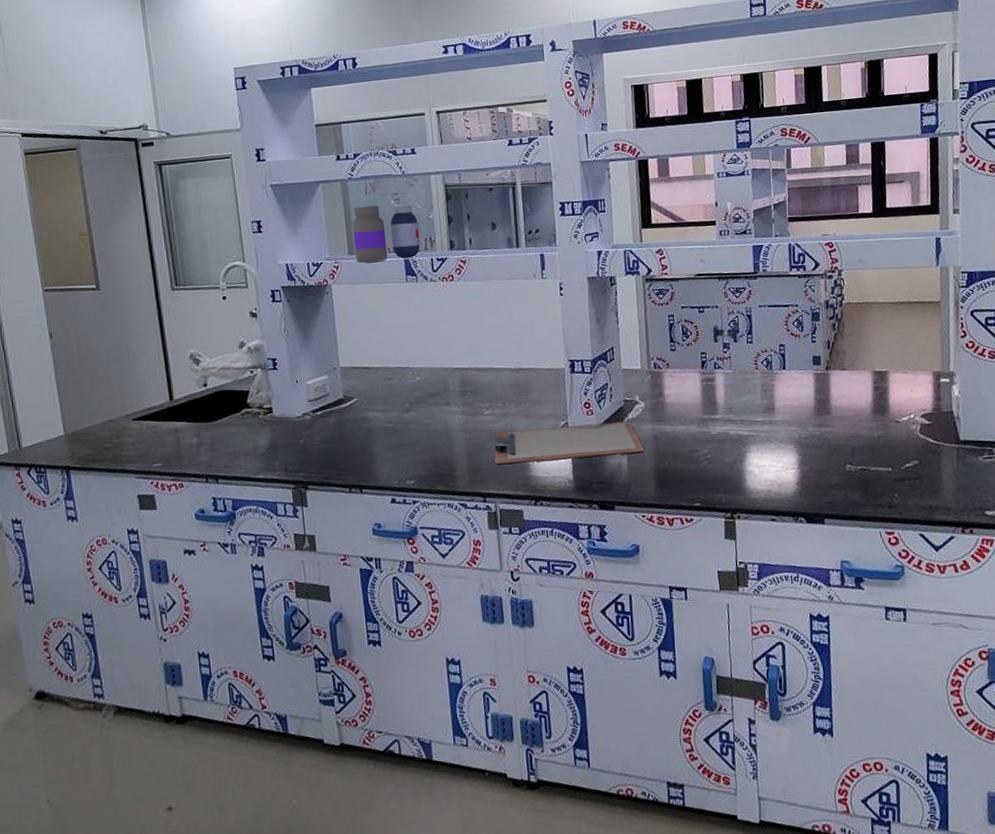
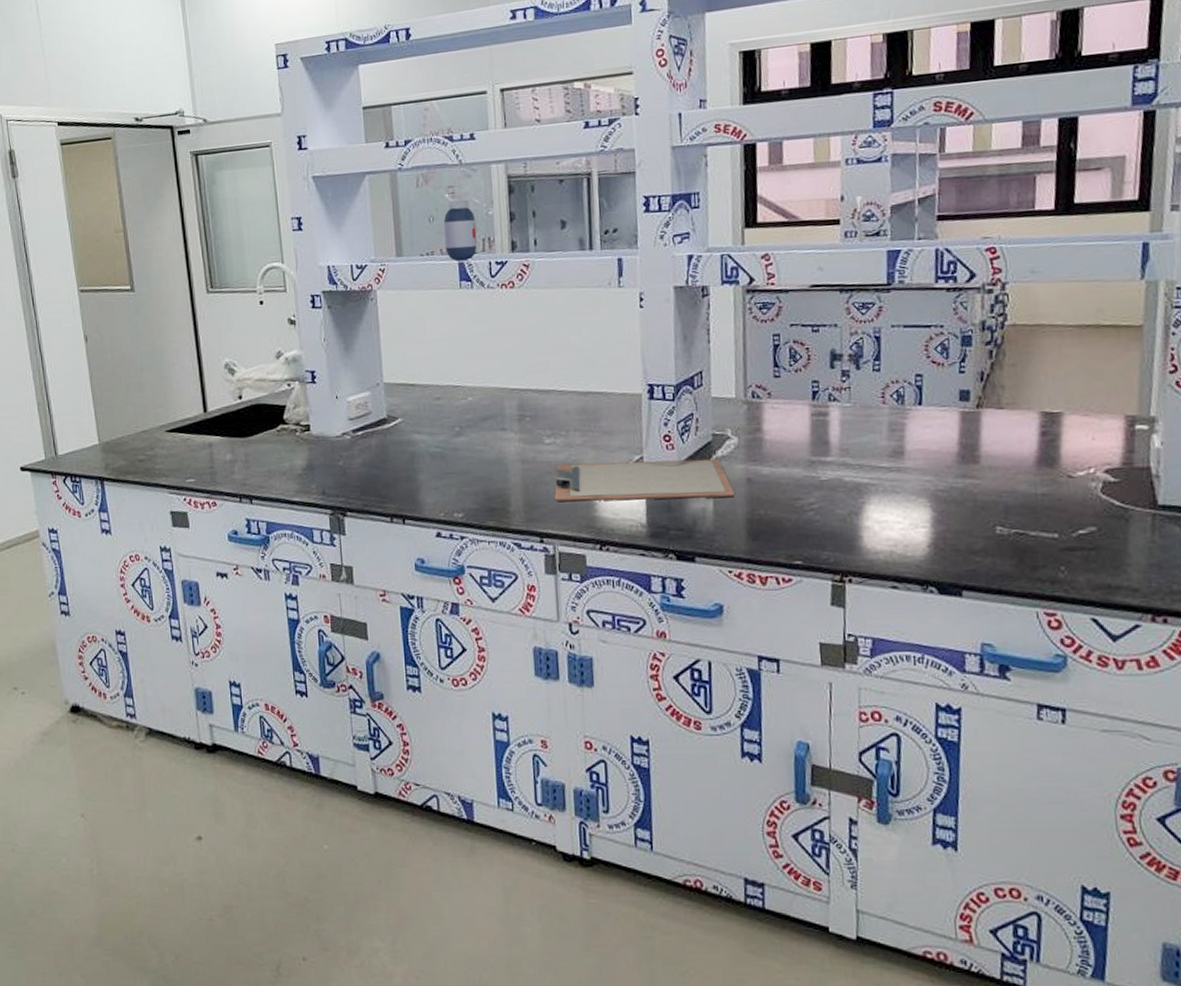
jar: present [352,205,388,263] -> none [401,199,440,266]

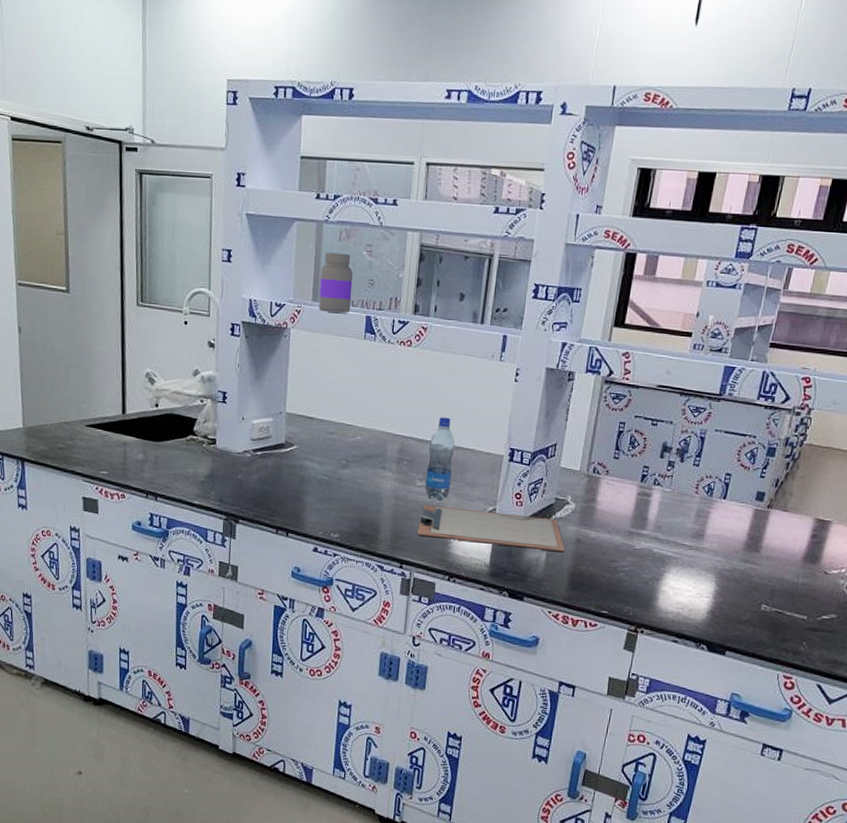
jar: none [401,199,440,266] -> present [318,252,353,313]
medicine bottle: present [443,199,478,261] -> none [356,258,387,315]
bottle: none [553,360,585,457] -> present [425,417,455,500]

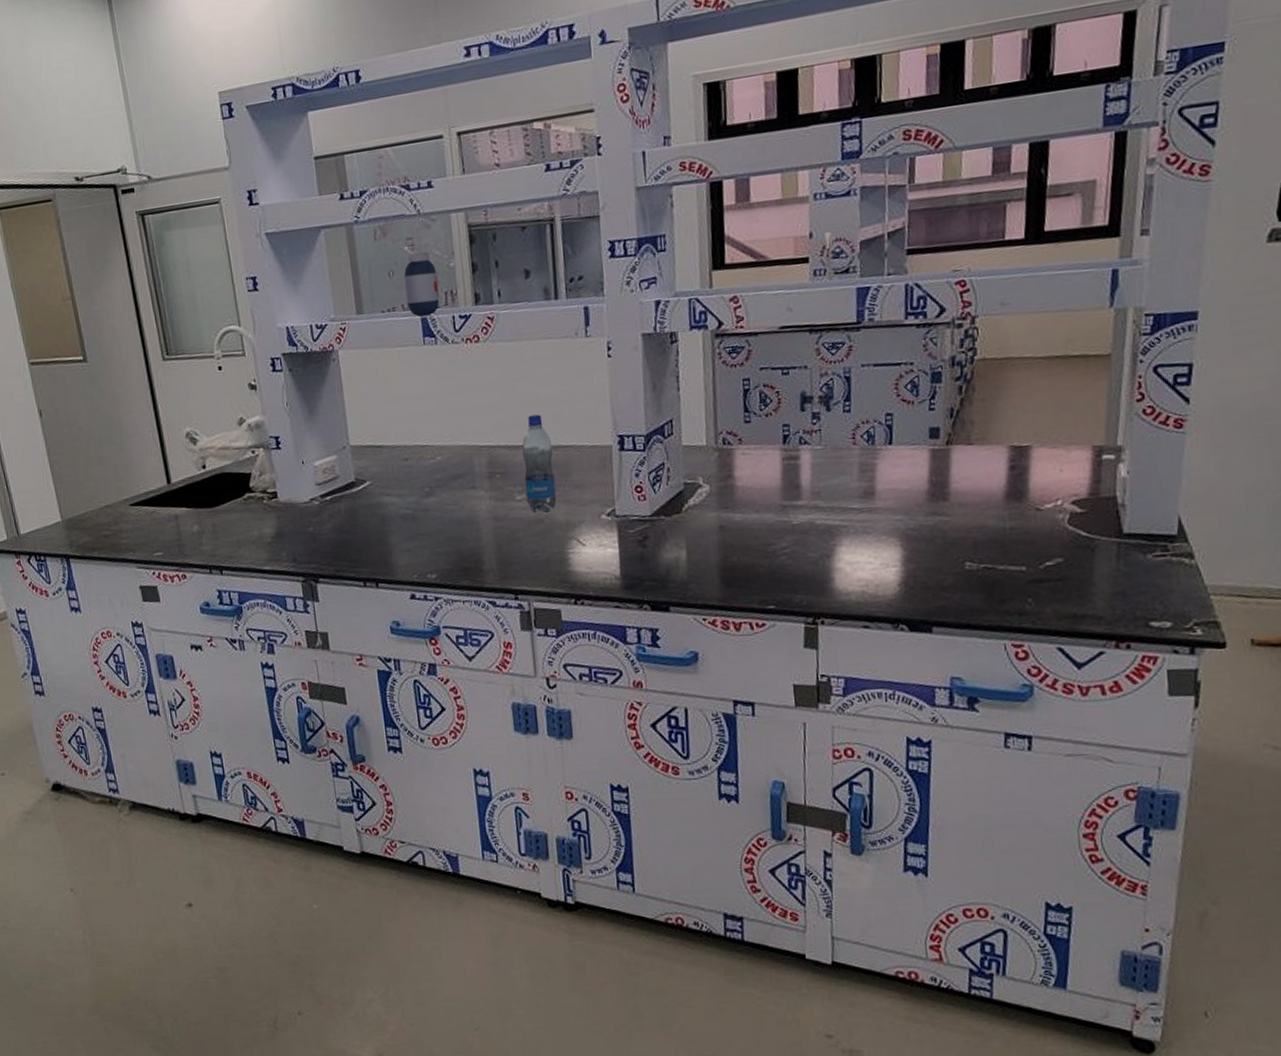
jar: present [318,252,353,313] -> none [360,253,402,324]
medicine bottle: none [356,258,387,315] -> present [403,251,440,317]
clipboard: present [412,505,565,553] -> none [517,508,708,558]

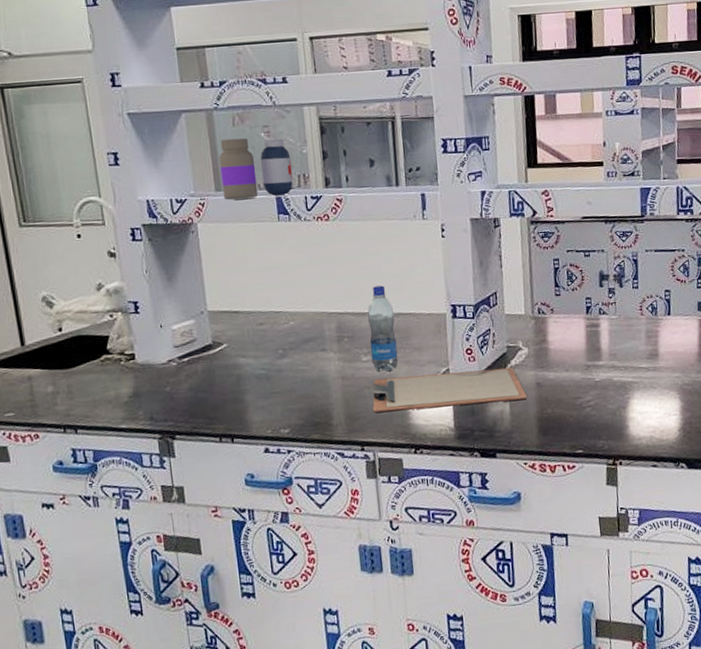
jar: none [360,253,402,324] -> present [219,138,259,200]
clipboard: none [517,508,708,558] -> present [363,367,528,413]

